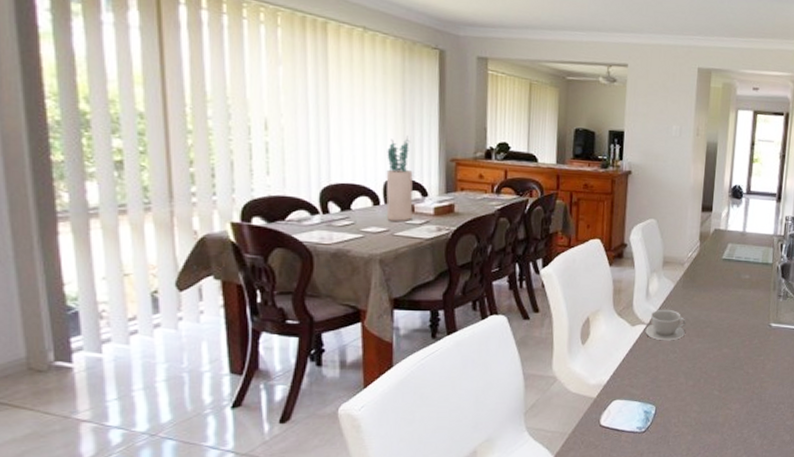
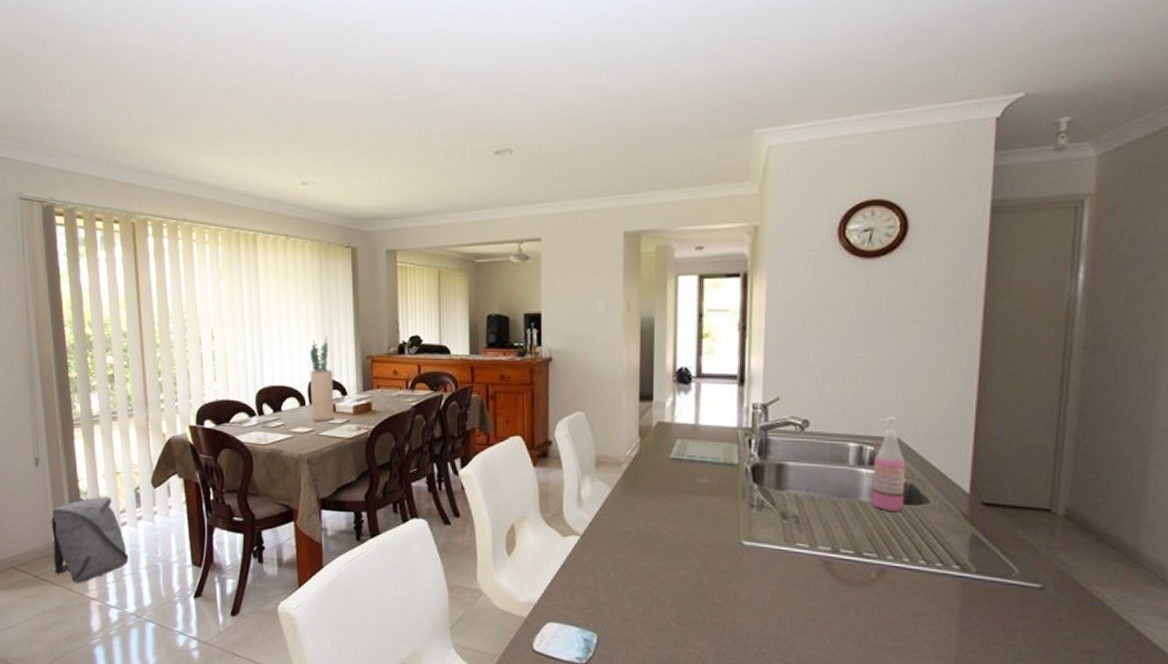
backpack: none [18,302,140,406] -> present [51,496,129,584]
teacup: present [645,309,686,341] -> none [579,518,628,557]

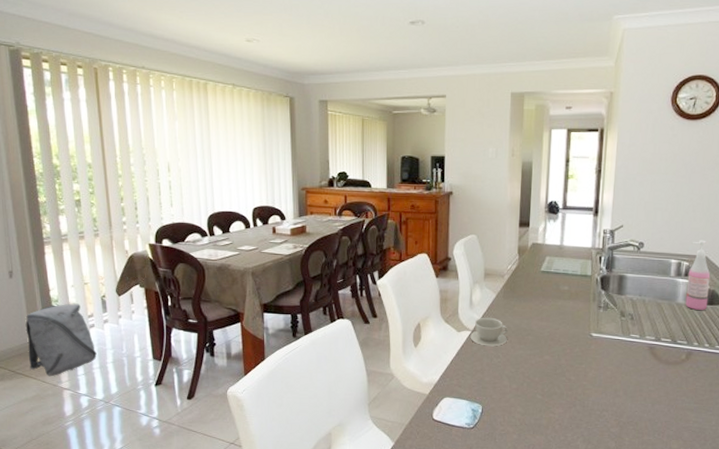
vase: present [310,336,334,422] -> none [254,170,275,242]
teacup: none [579,518,628,557] -> present [470,317,508,347]

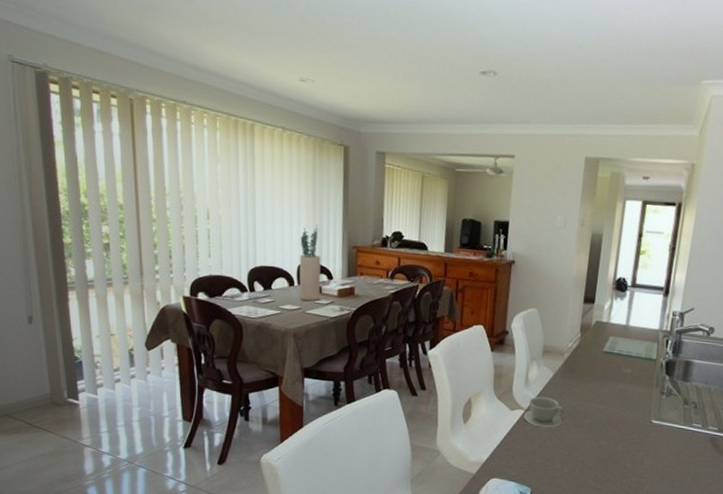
backpack: present [25,303,97,377] -> none [45,355,122,432]
vase: none [254,170,275,242] -> present [299,225,321,302]

